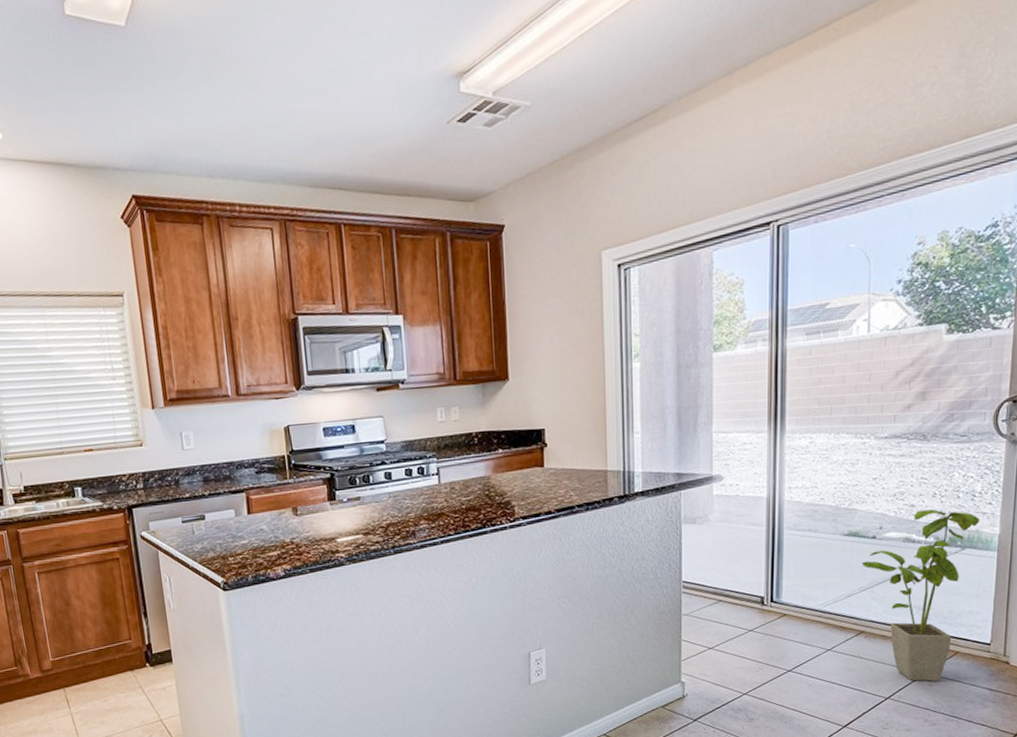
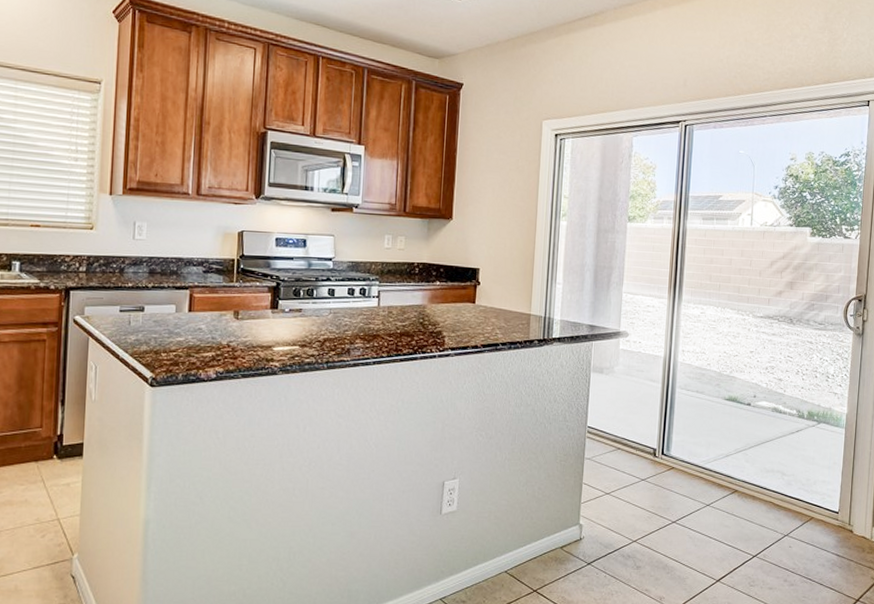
house plant: present [861,509,980,682] -> none [738,385,833,544]

